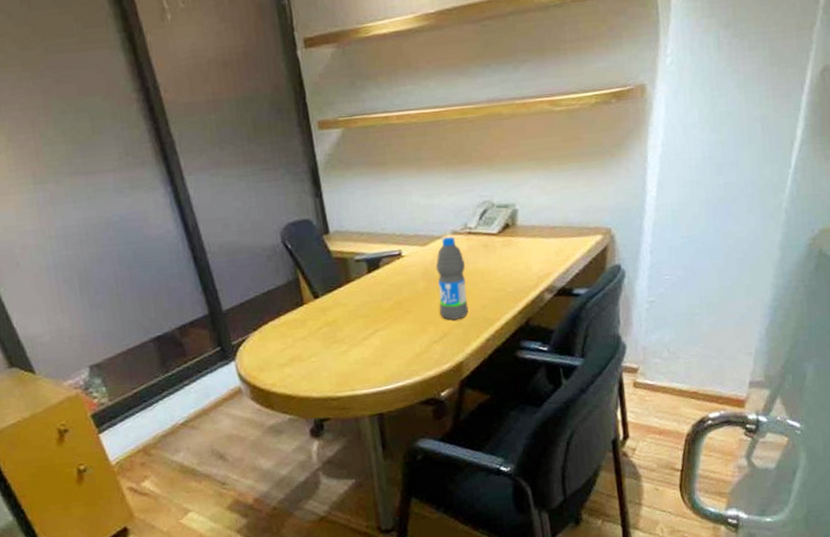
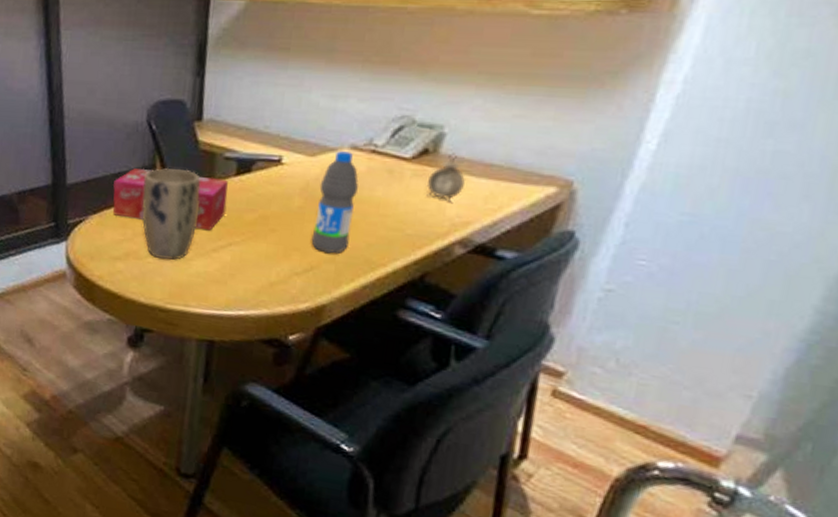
tissue box: none [265,278,367,329] -> present [113,168,228,231]
plant pot: none [291,276,346,357] -> present [142,167,200,261]
alarm clock: none [513,222,540,261] -> present [426,152,465,202]

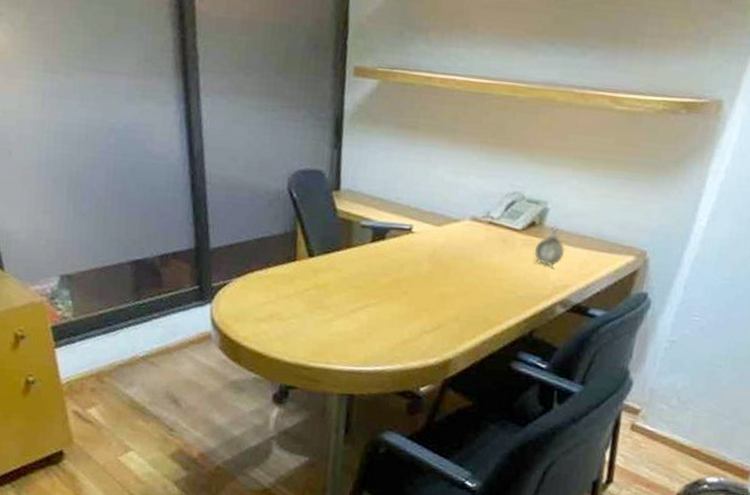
tissue box: present [113,168,228,231] -> none [256,234,365,293]
plant pot: present [142,167,200,261] -> none [285,233,339,321]
water bottle: present [311,151,359,254] -> none [438,222,478,314]

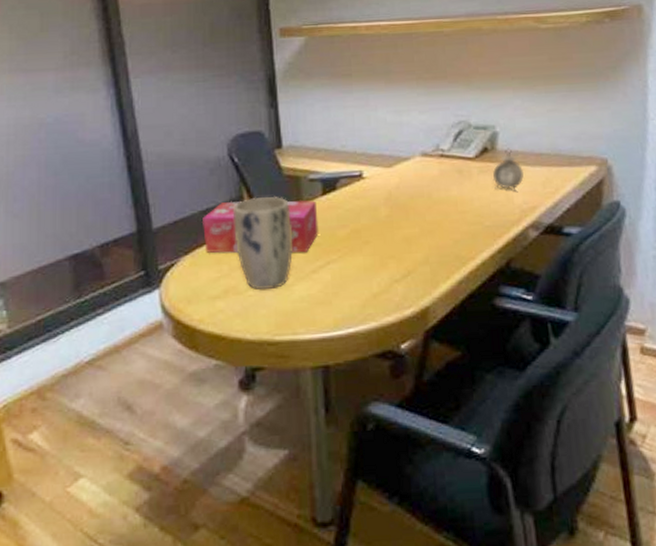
tissue box: none [256,234,365,293] -> present [203,200,319,254]
plant pot: none [285,233,339,321] -> present [233,196,293,290]

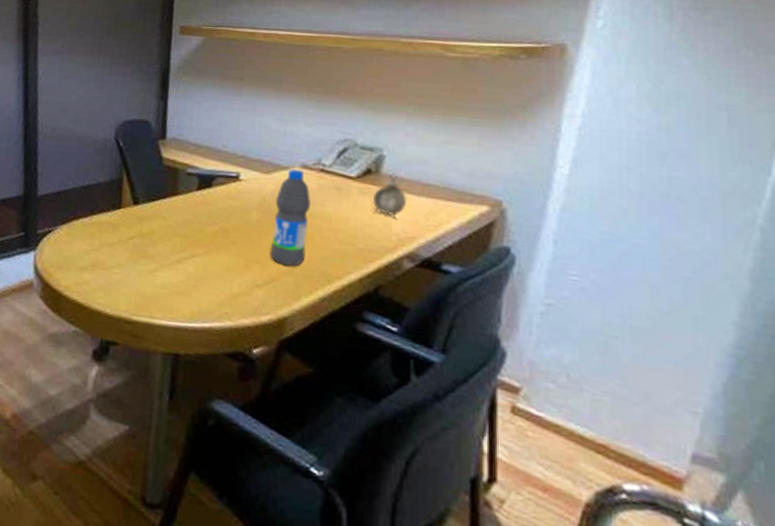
tissue box: present [203,200,319,254] -> none [81,181,190,243]
plant pot: present [233,196,293,290] -> none [109,181,165,271]
water bottle: none [401,159,438,256] -> present [270,169,311,266]

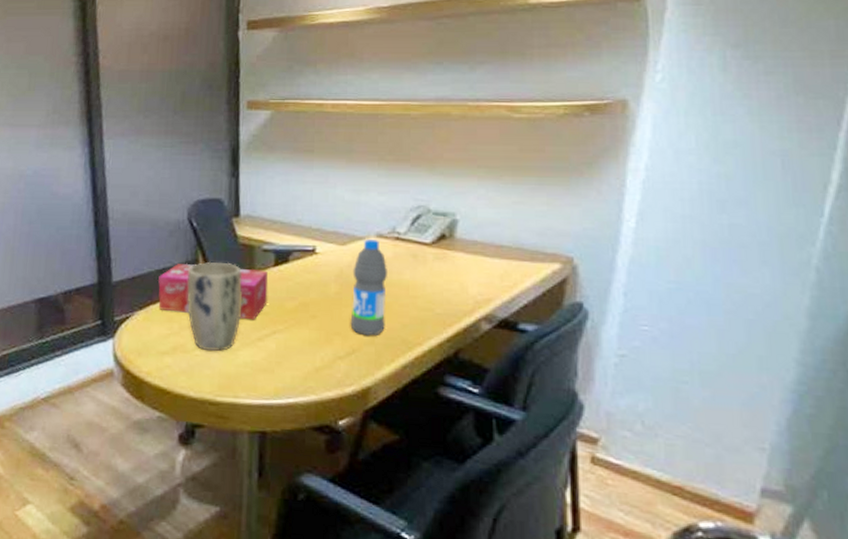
tissue box: none [81,181,190,243] -> present [158,263,268,320]
plant pot: none [109,181,165,271] -> present [187,261,242,352]
alarm clock: present [372,172,406,219] -> none [448,236,481,282]

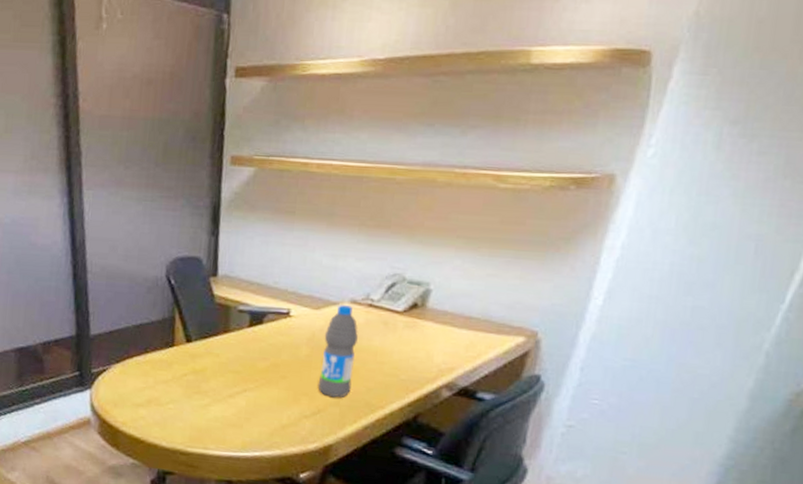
tissue box: present [158,263,268,320] -> none [135,320,242,378]
plant pot: present [187,261,242,352] -> none [163,319,217,406]

